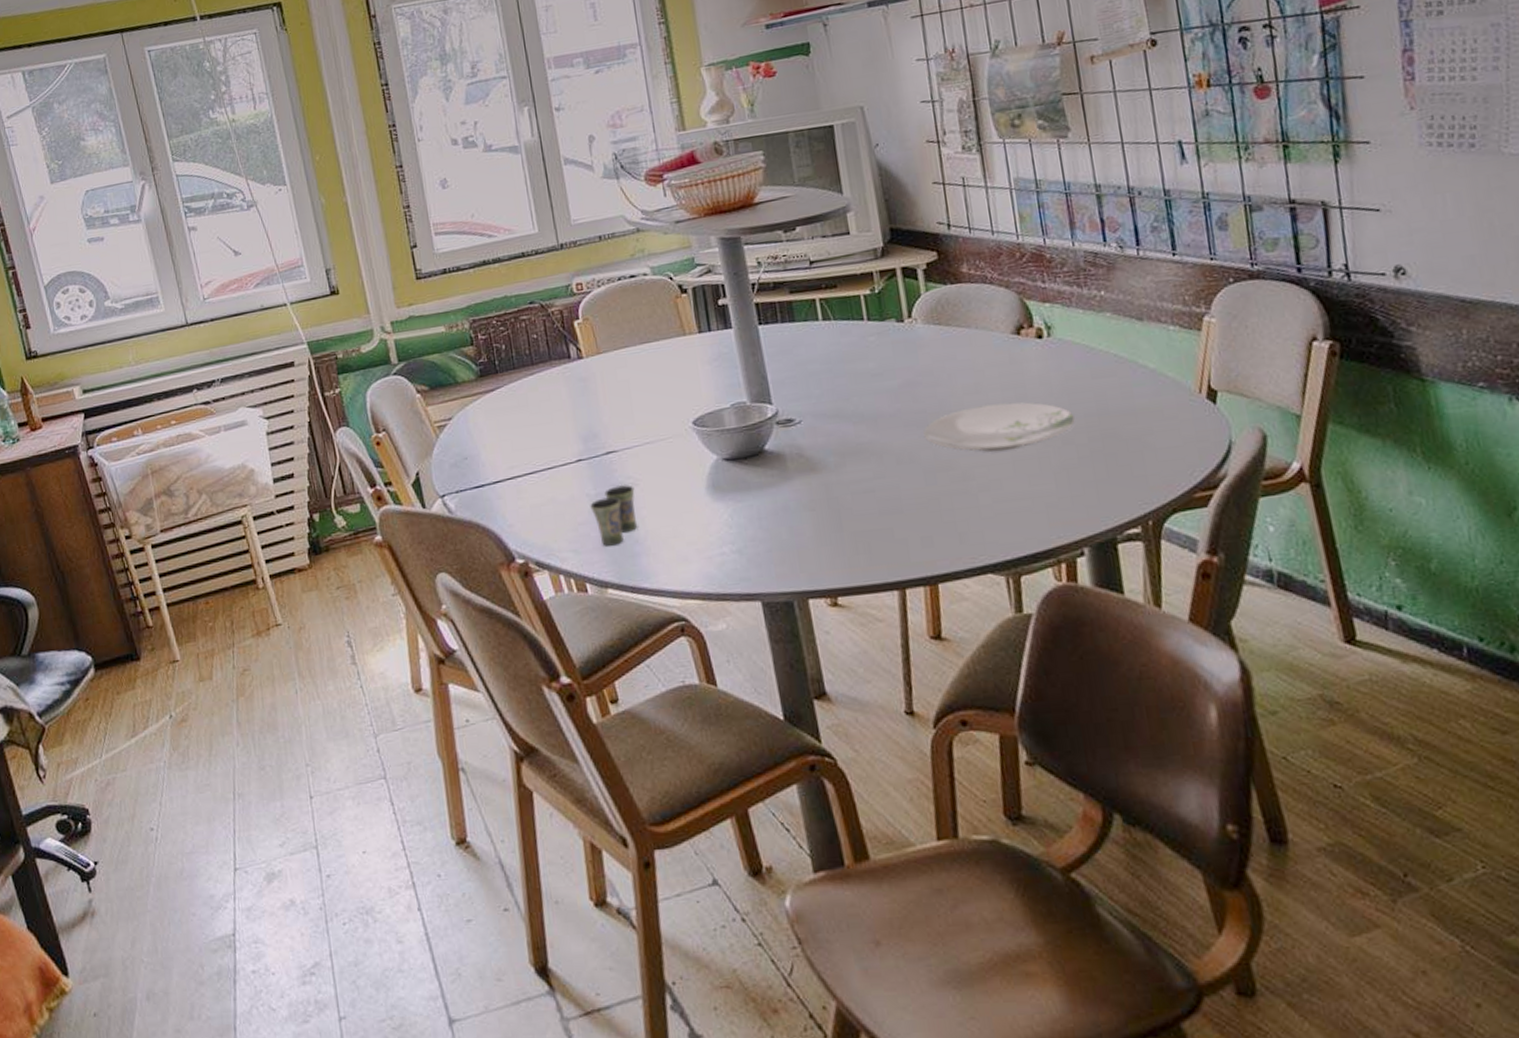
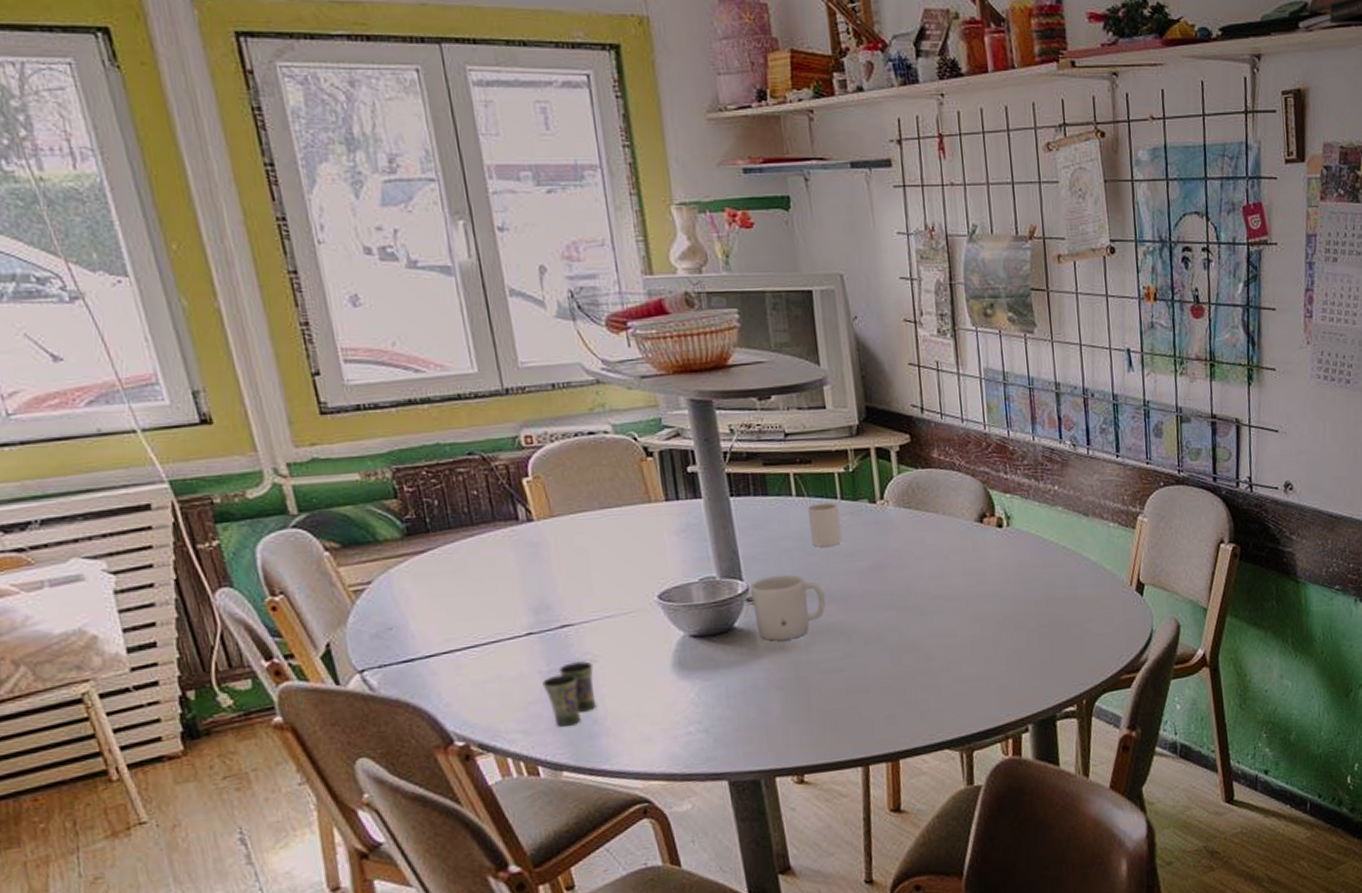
mug: none [779,397,855,463] -> present [749,574,826,641]
cup: none [834,324,870,369] -> present [808,503,842,547]
plate: present [923,402,1076,452] -> none [891,588,1028,635]

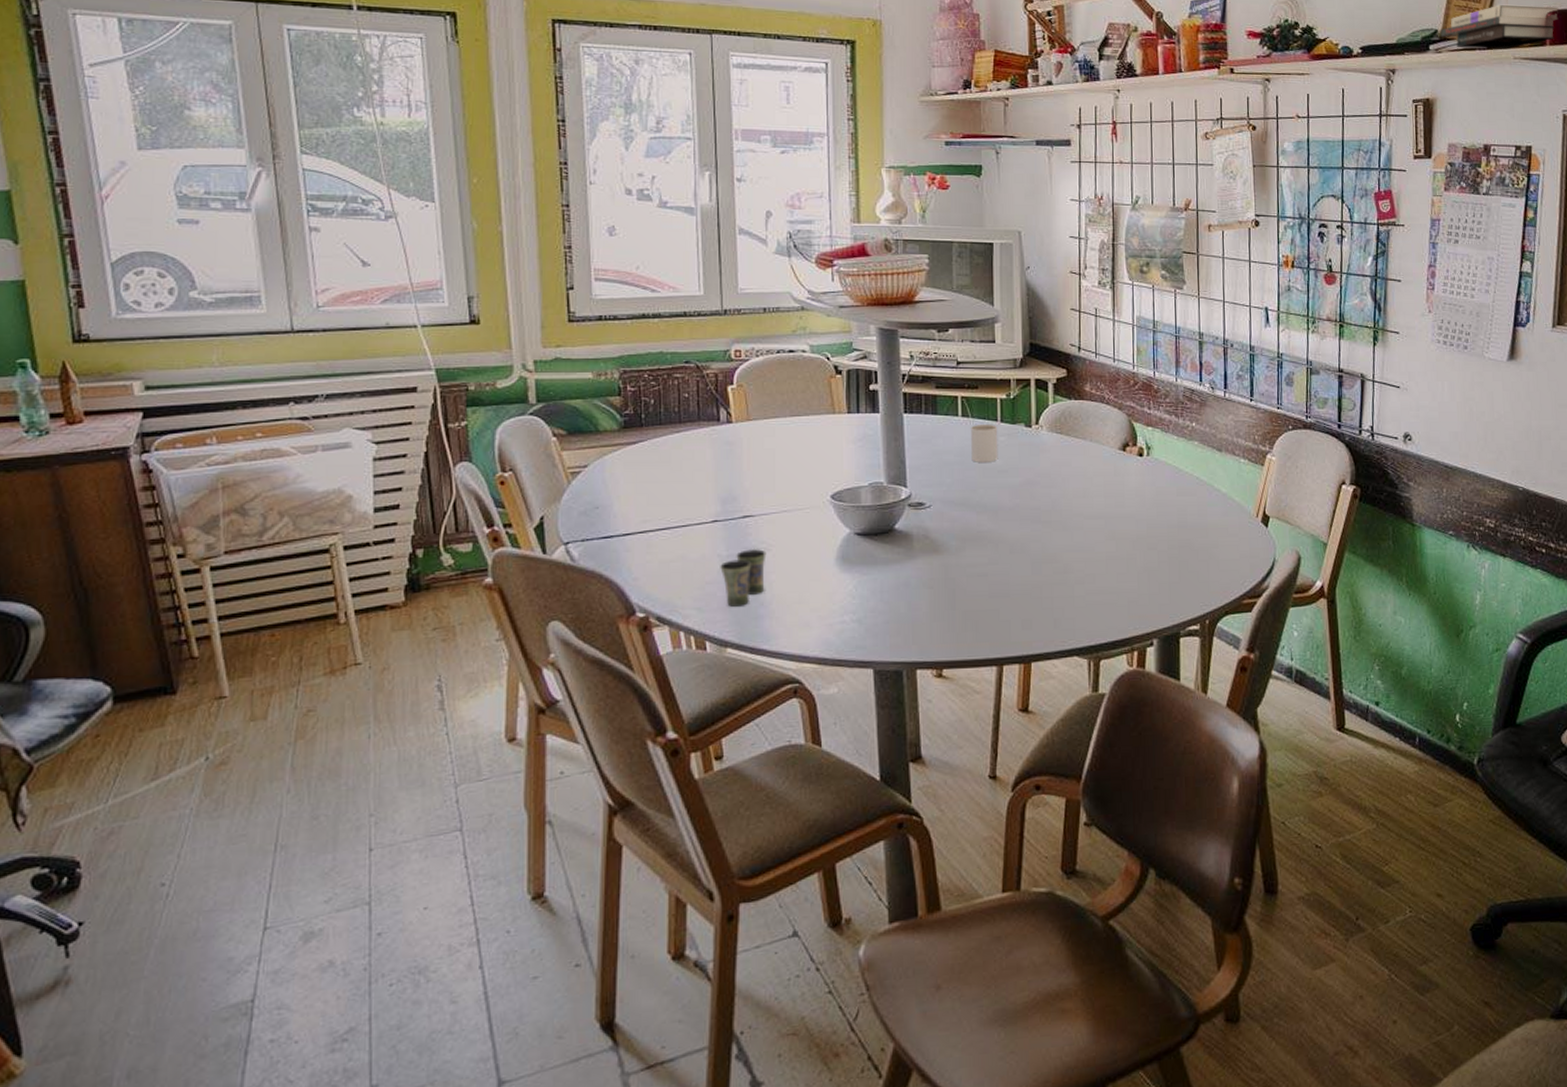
mug: present [749,574,826,641] -> none [912,485,978,544]

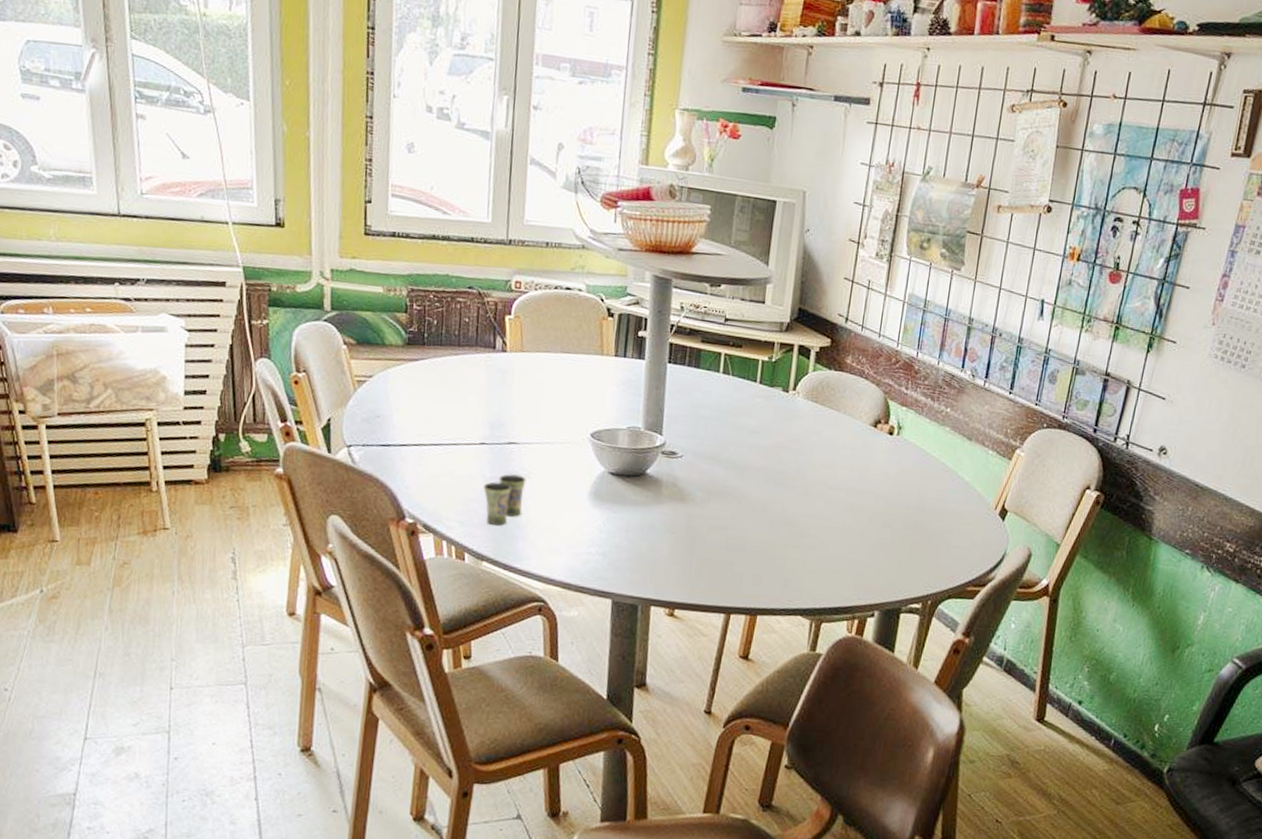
cup: present [971,425,998,462] -> none [726,383,756,422]

